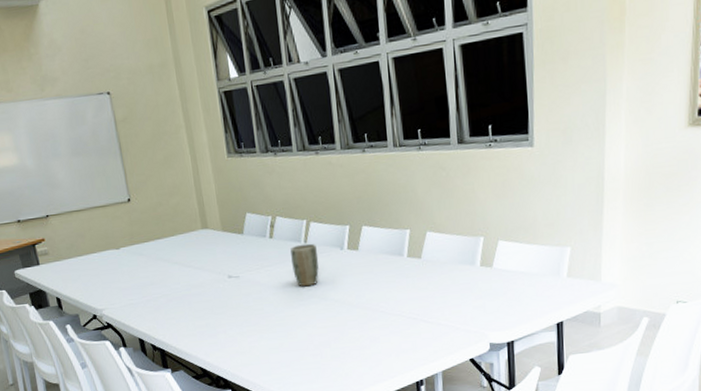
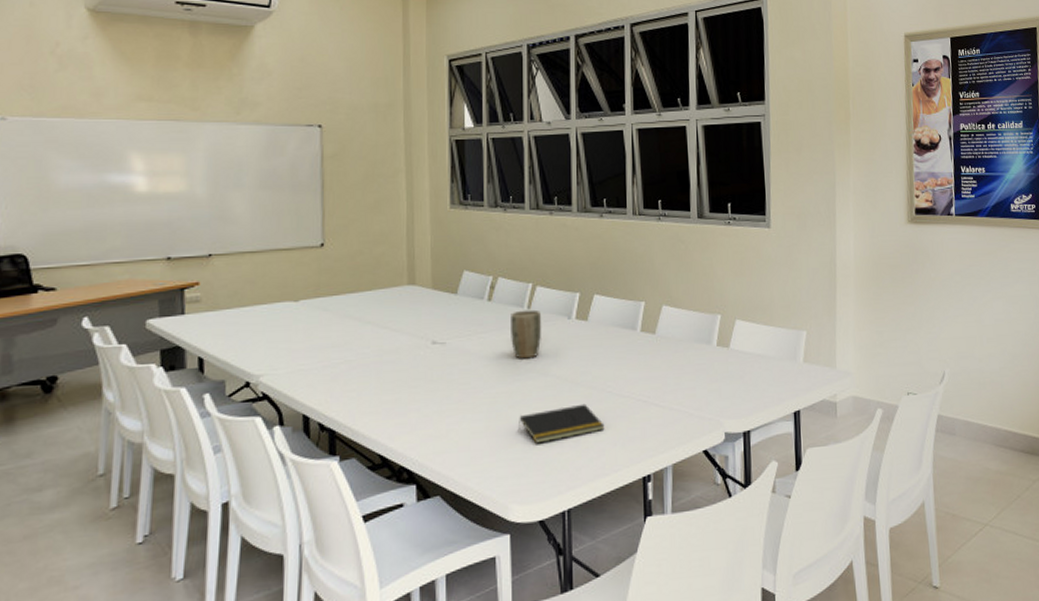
notepad: none [306,322,380,356] -> present [517,403,605,444]

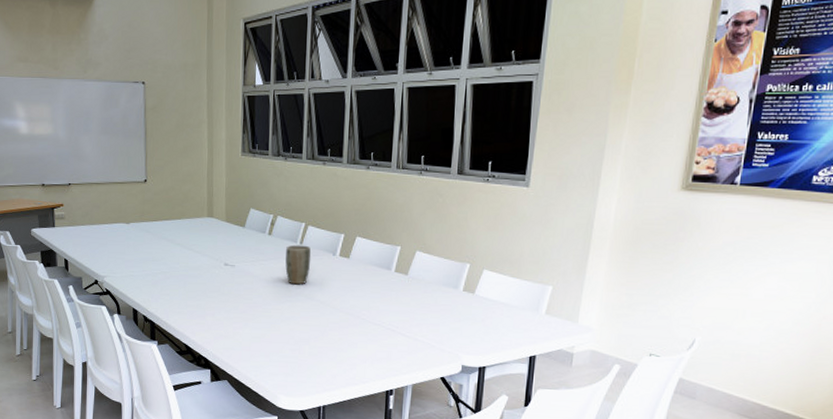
notepad: present [517,403,605,444] -> none [287,326,358,353]

